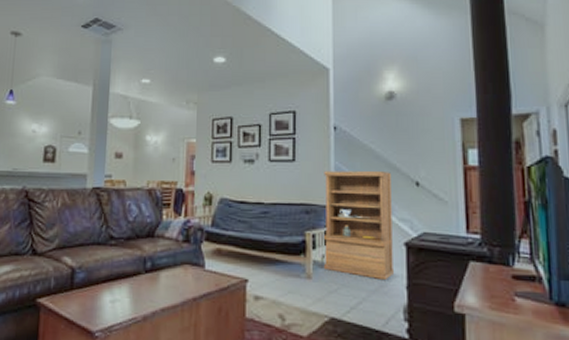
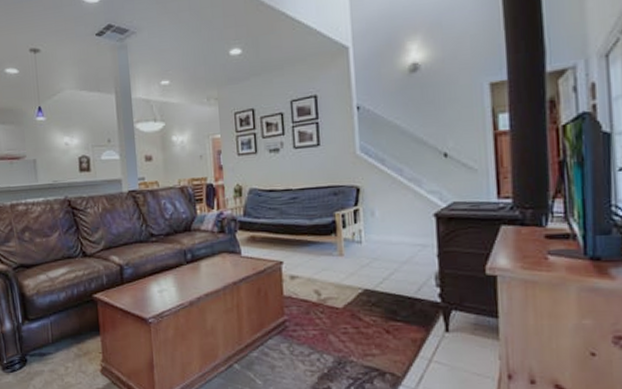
bookshelf: present [323,170,395,279] -> none [349,145,425,251]

